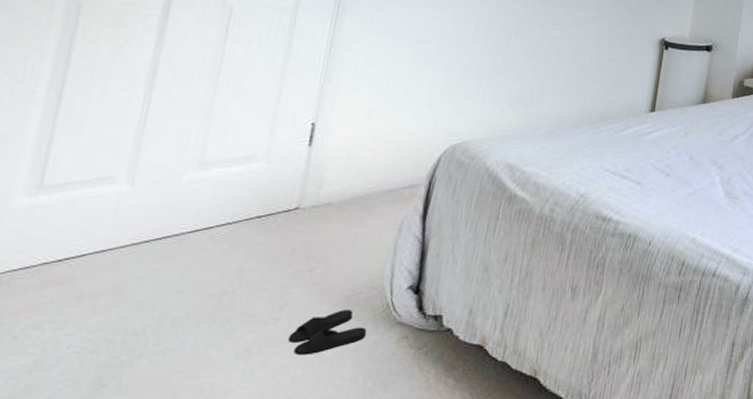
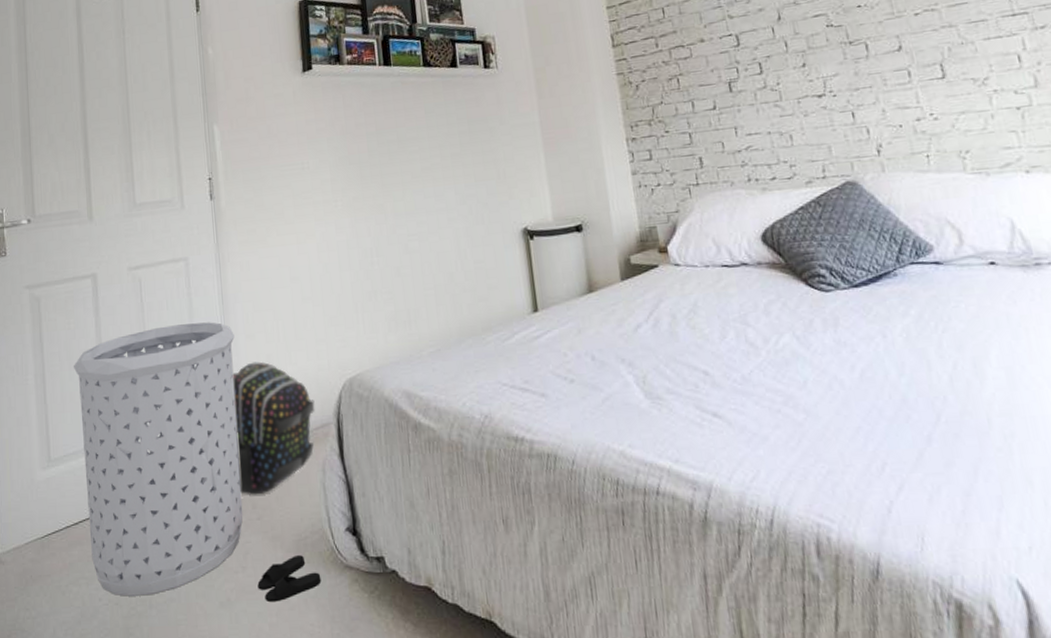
laundry basket: none [70,61,335,344] -> present [74,322,243,597]
backpack: none [295,114,409,247] -> present [232,361,315,495]

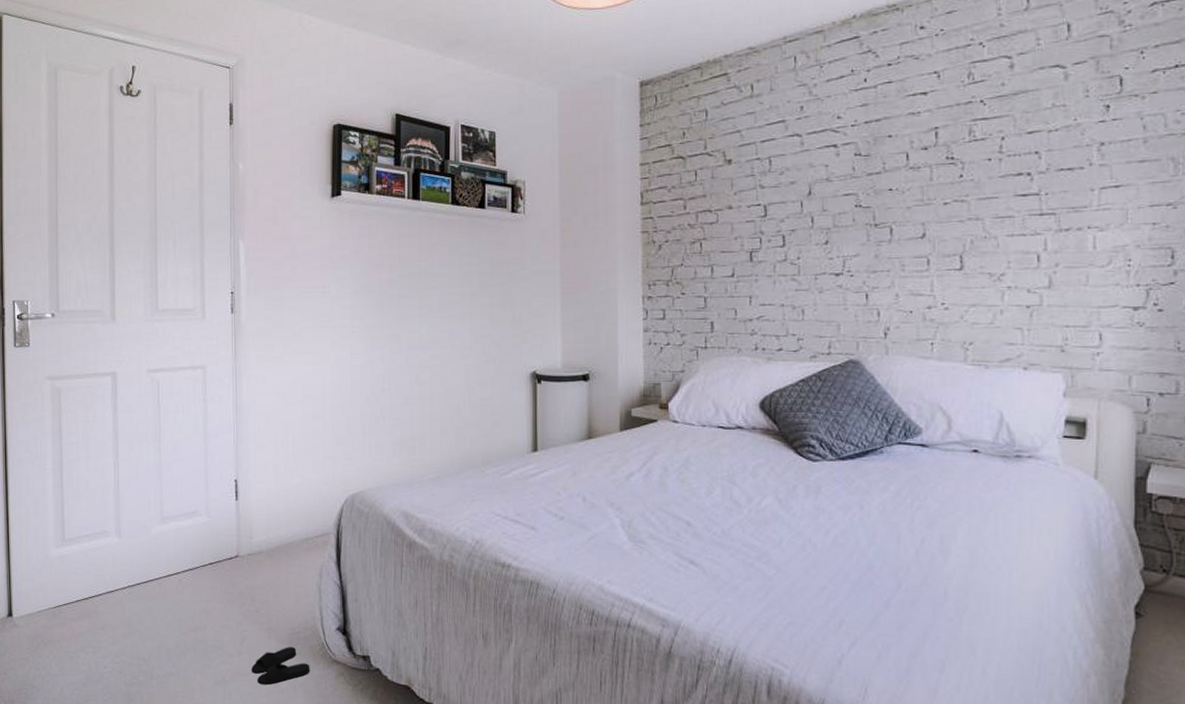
laundry basket: present [74,322,243,597] -> none [90,428,246,668]
backpack: present [232,361,315,495] -> none [241,470,317,590]

